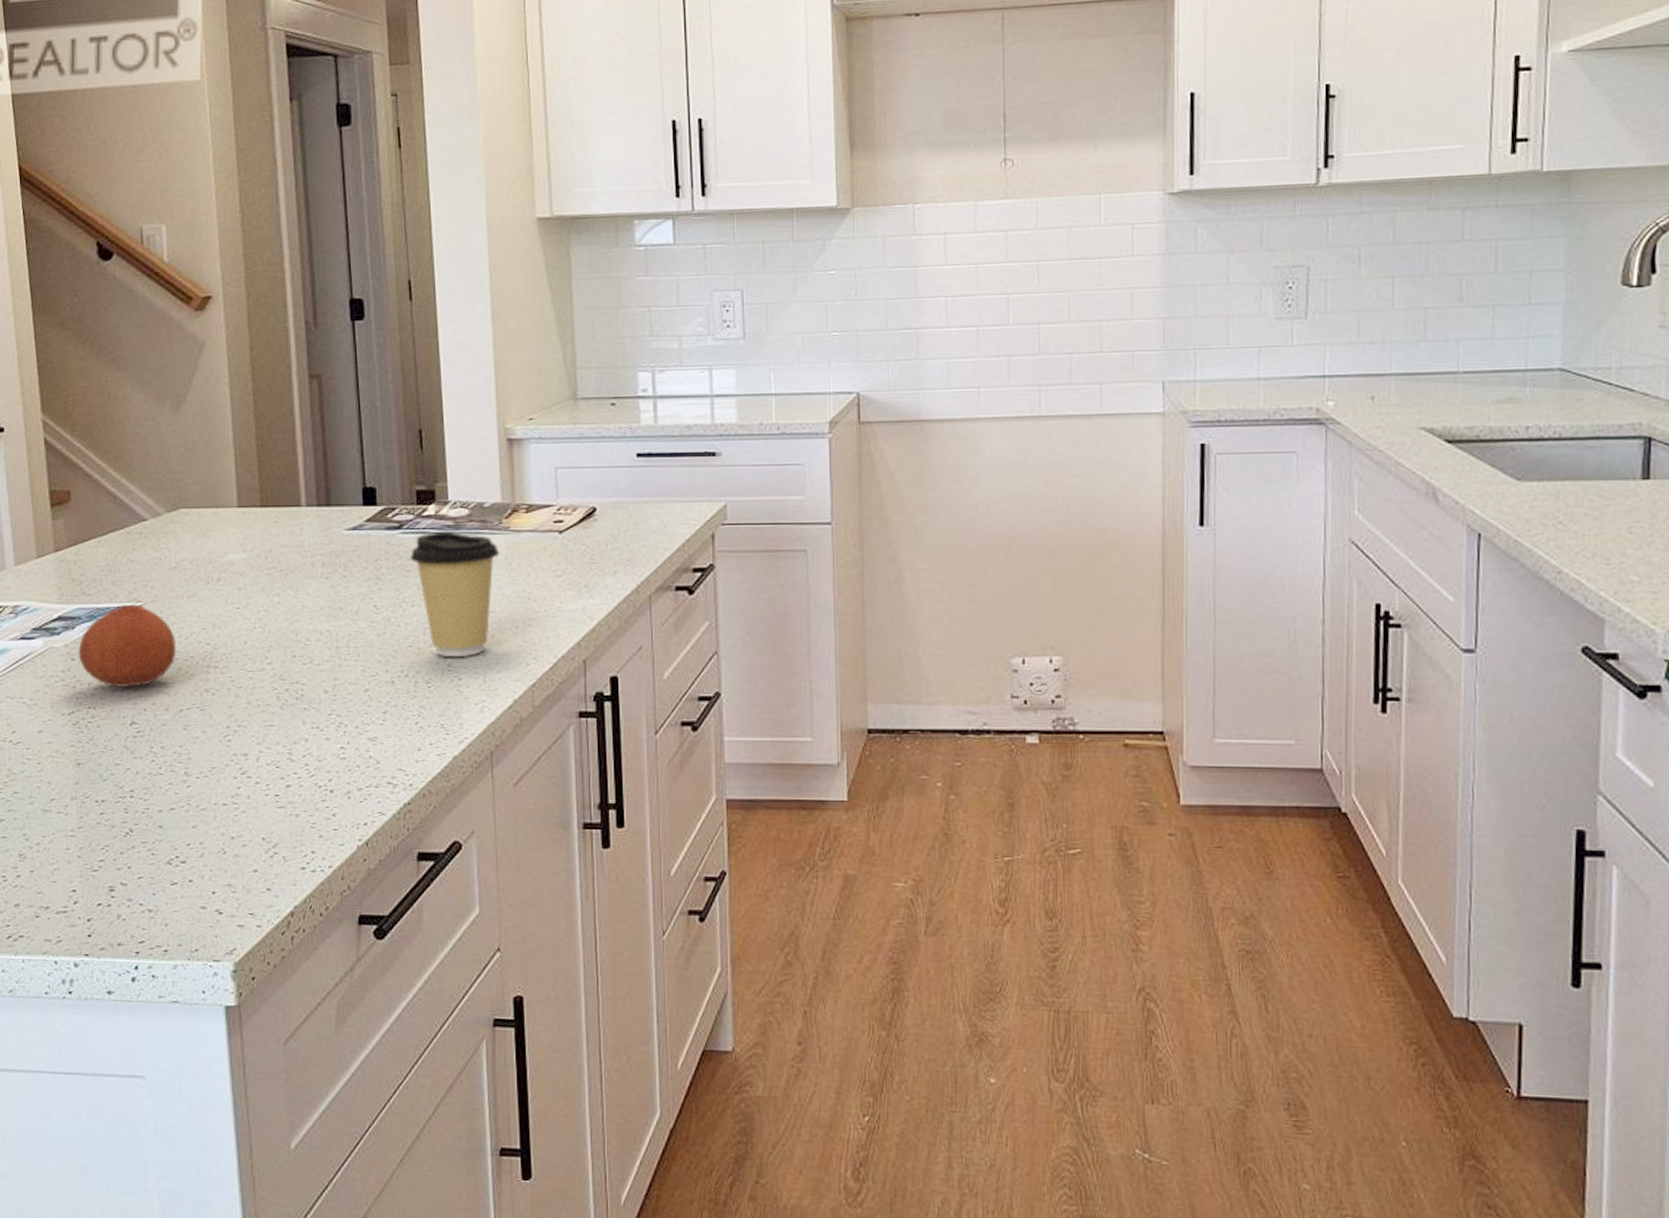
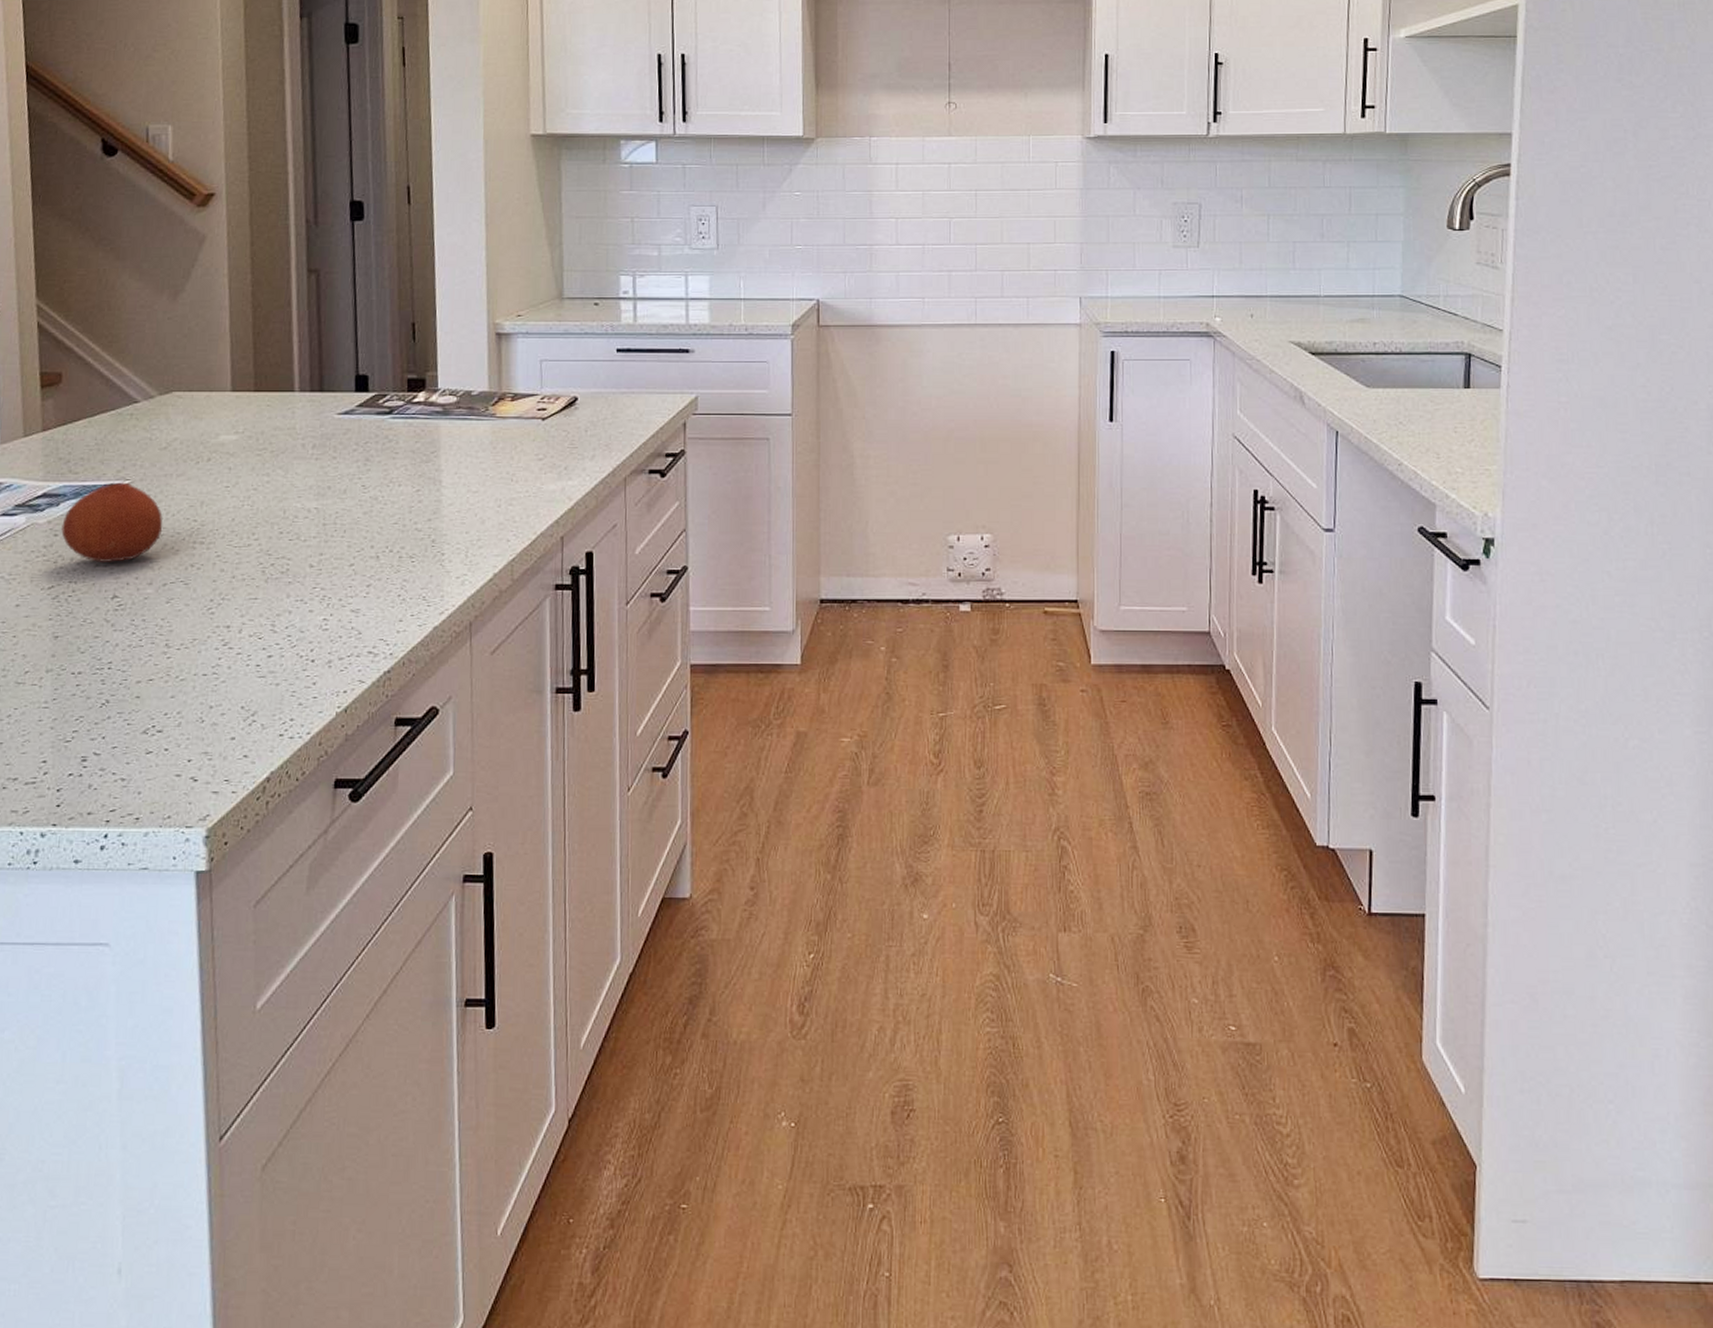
coffee cup: present [410,531,500,656] -> none [399,416,486,533]

